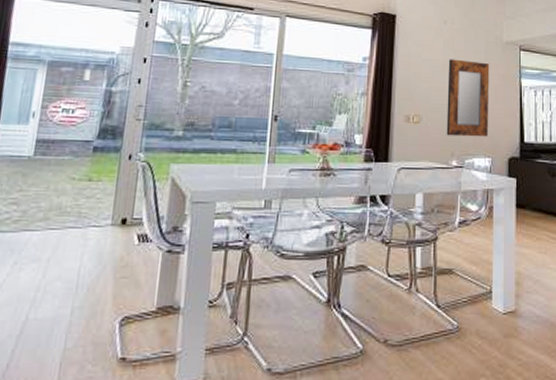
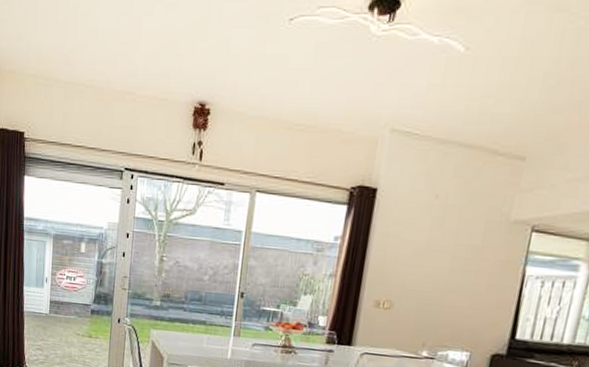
home mirror: present [446,59,490,137] -> none [419,240,487,330]

